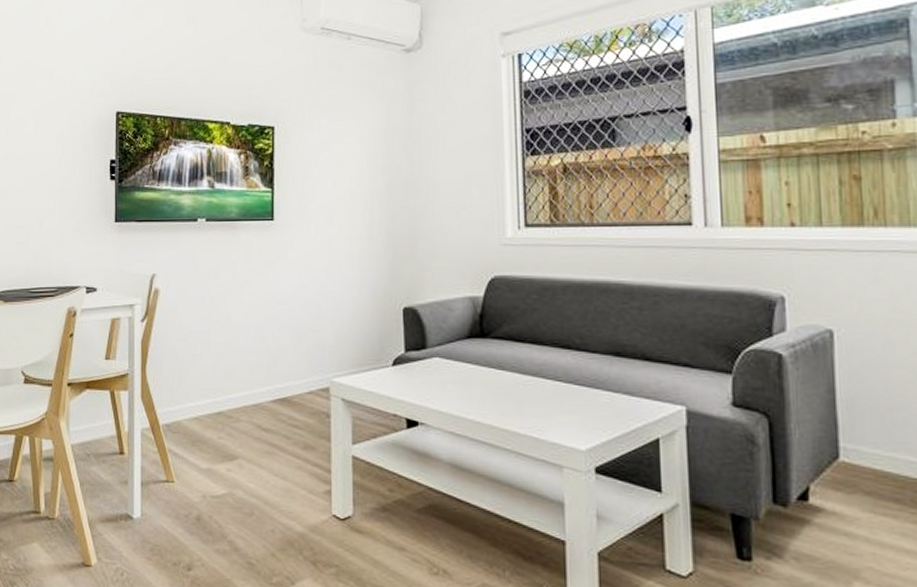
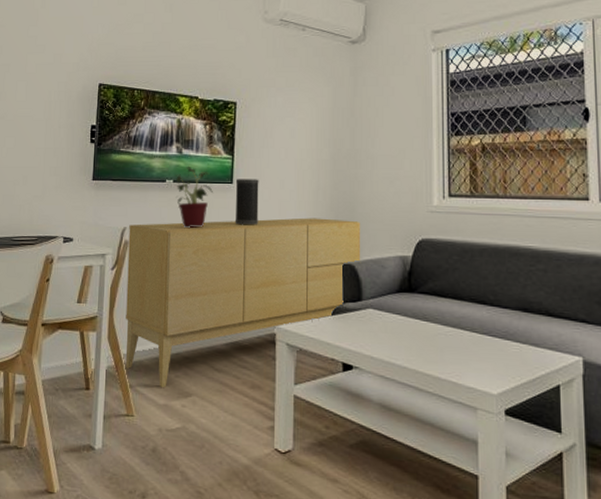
sideboard: none [159,256,424,451] -> present [125,217,361,388]
potted plant: none [207,201,251,272] -> present [175,165,213,228]
speaker: none [277,214,305,267] -> present [234,179,259,225]

